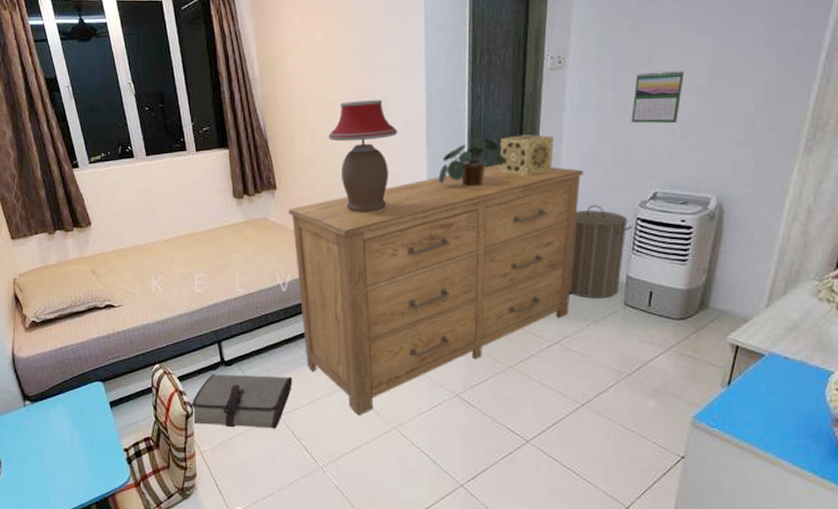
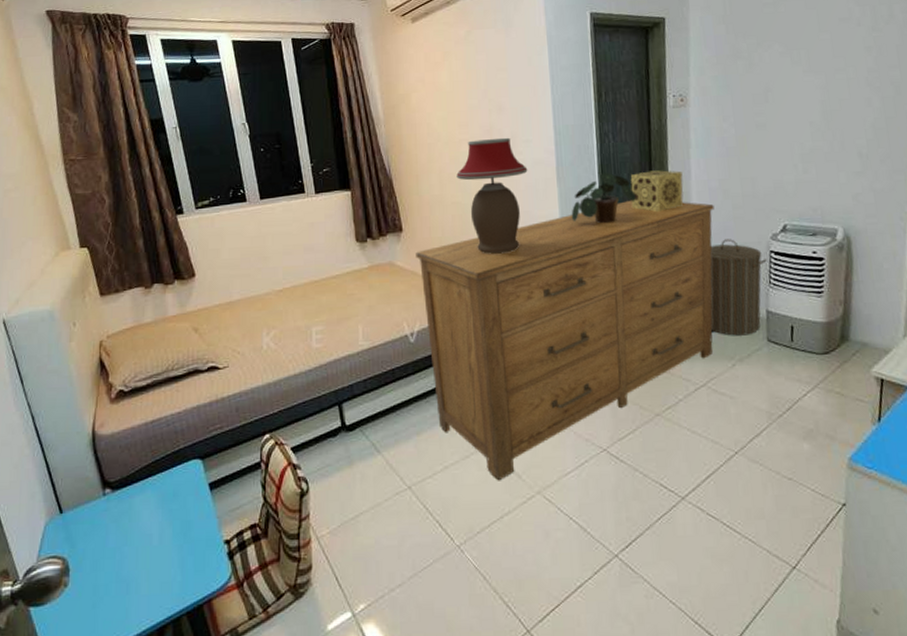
tool roll: present [190,374,293,429] -> none [305,440,424,504]
calendar: present [631,69,684,124] -> none [754,106,799,158]

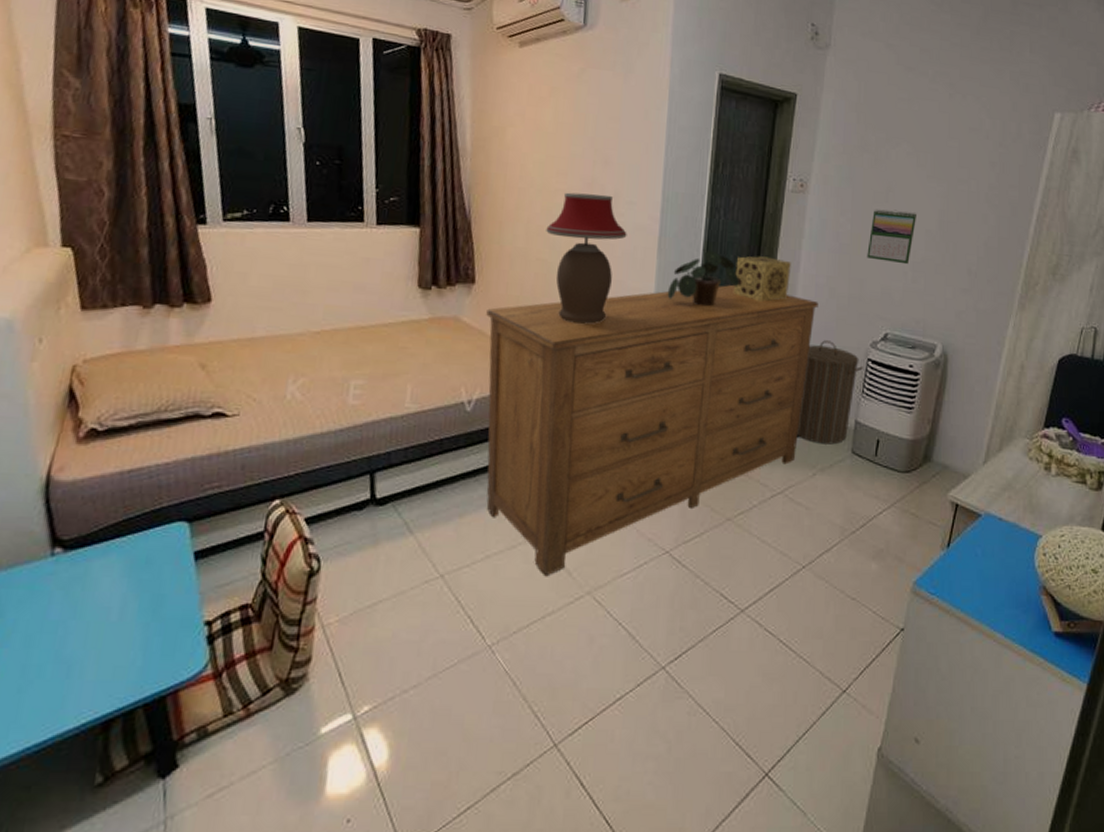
calendar: none [754,106,799,158] -> present [867,209,916,265]

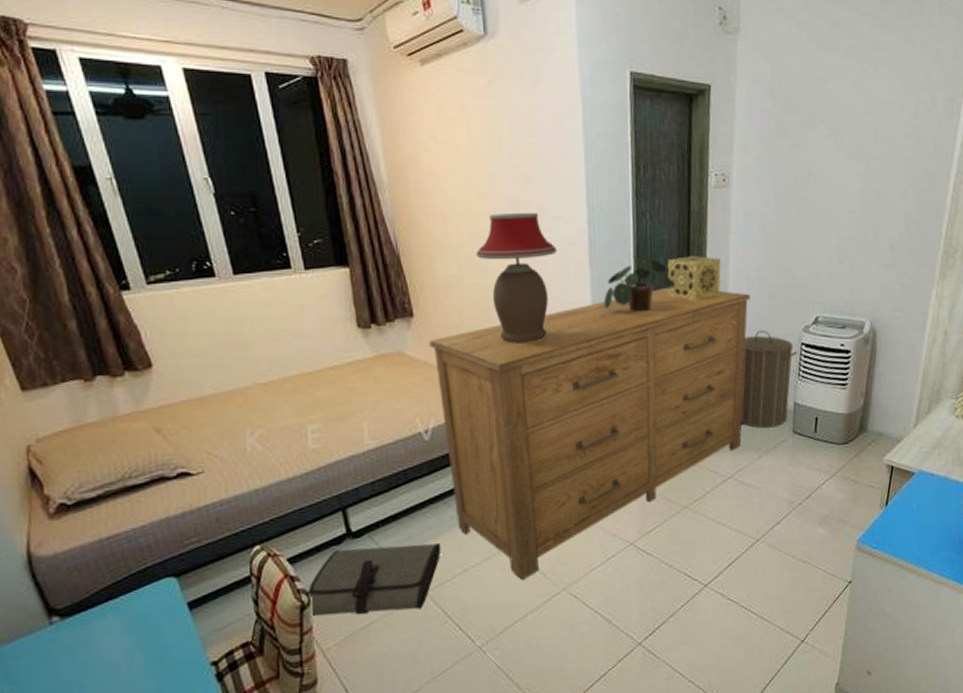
tool roll: none [316,515,466,593] -> present [305,543,442,616]
calendar: present [867,209,916,265] -> none [793,194,838,248]

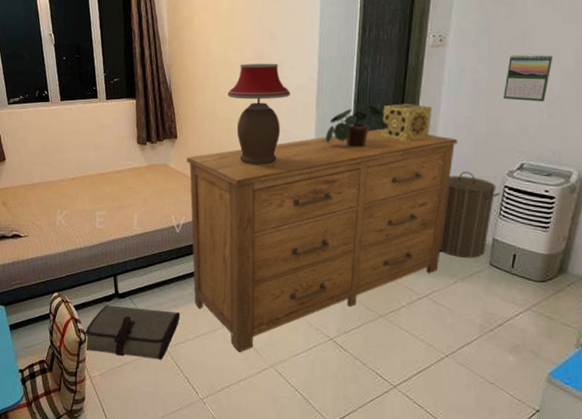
calendar: none [793,194,838,248] -> present [503,54,552,102]

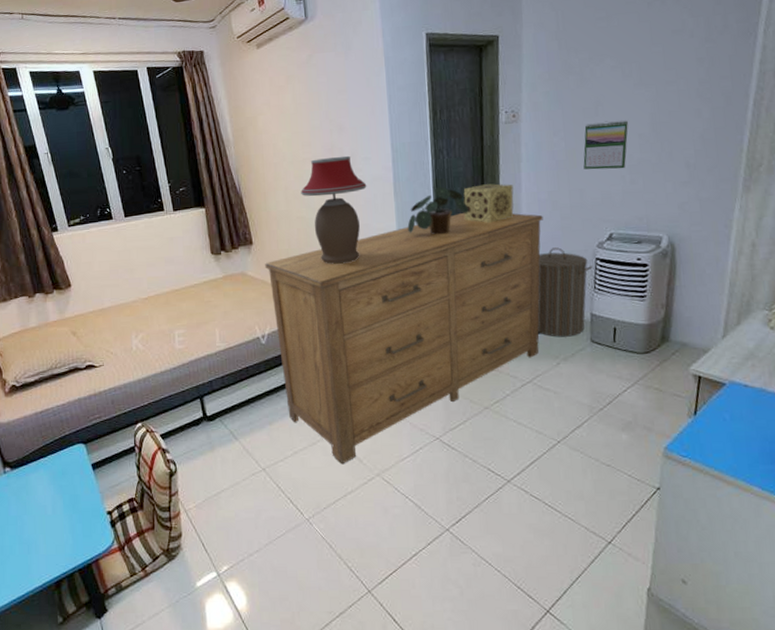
tool roll: present [83,305,181,360] -> none [173,428,276,483]

